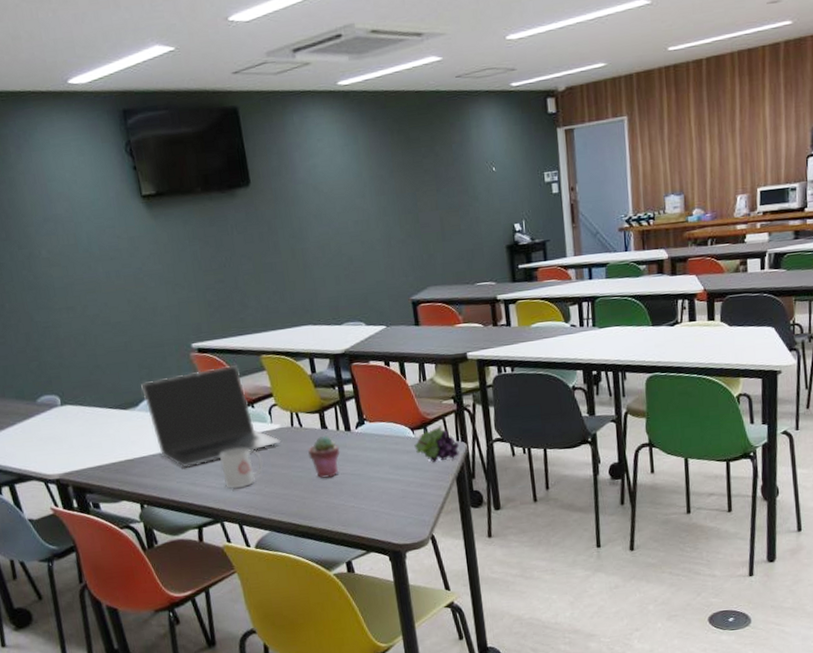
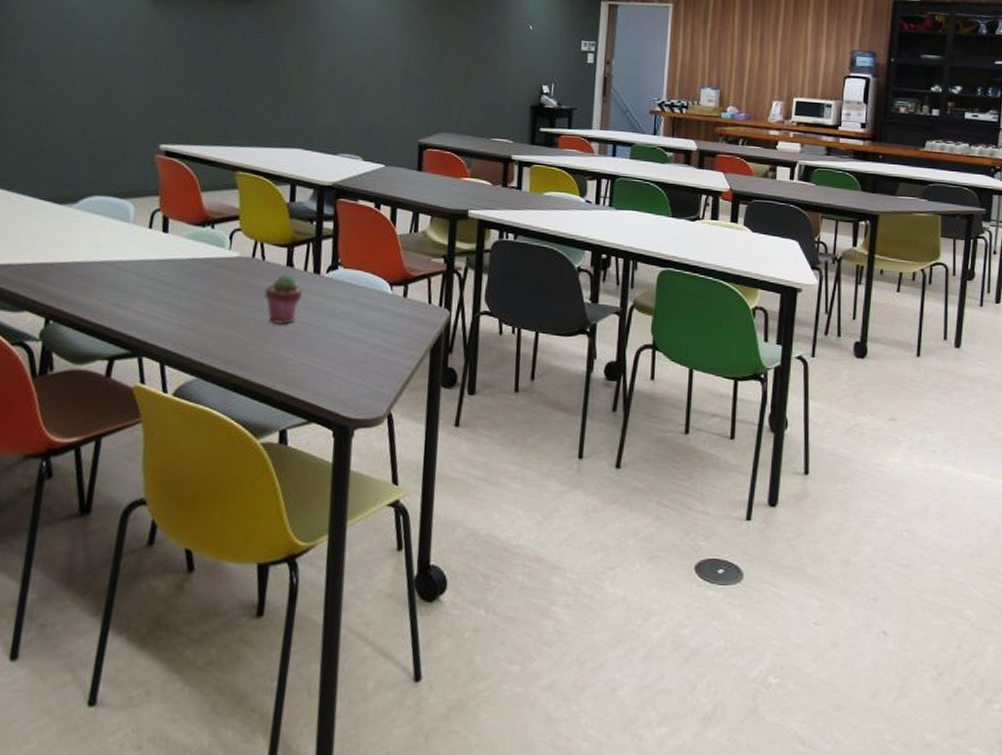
laptop: present [141,365,281,468] -> none [86,175,236,285]
mug: present [219,447,264,490] -> none [156,270,210,320]
fruit: present [414,426,460,462] -> none [390,286,442,327]

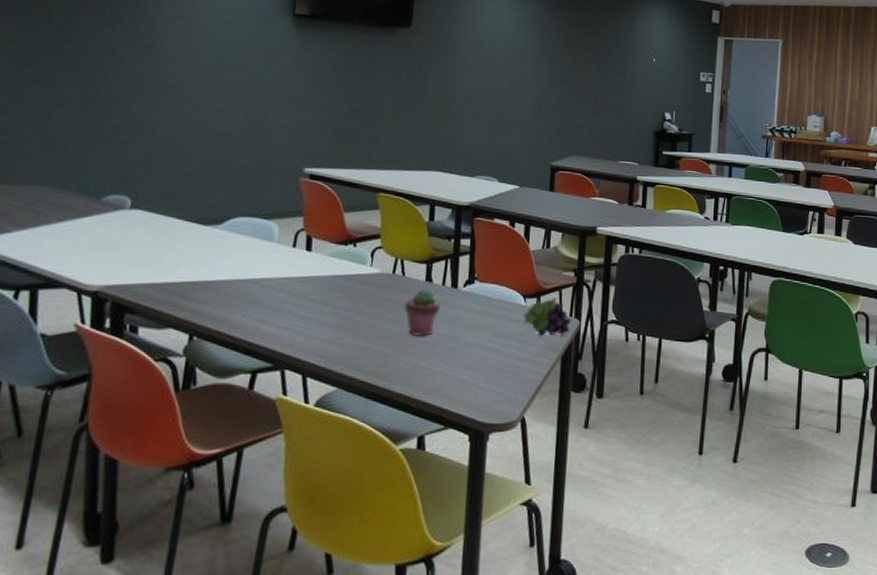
fruit: none [390,286,442,327] -> present [523,298,572,336]

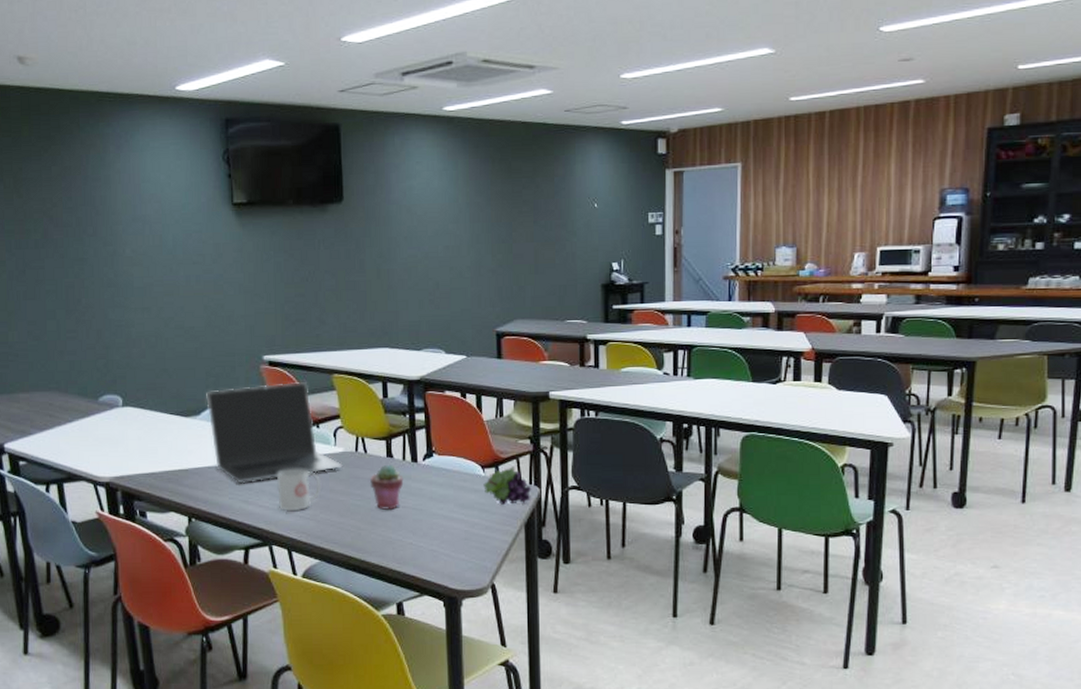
laptop: none [231,197,377,301] -> present [206,382,343,484]
mug: none [299,287,351,334] -> present [277,468,322,512]

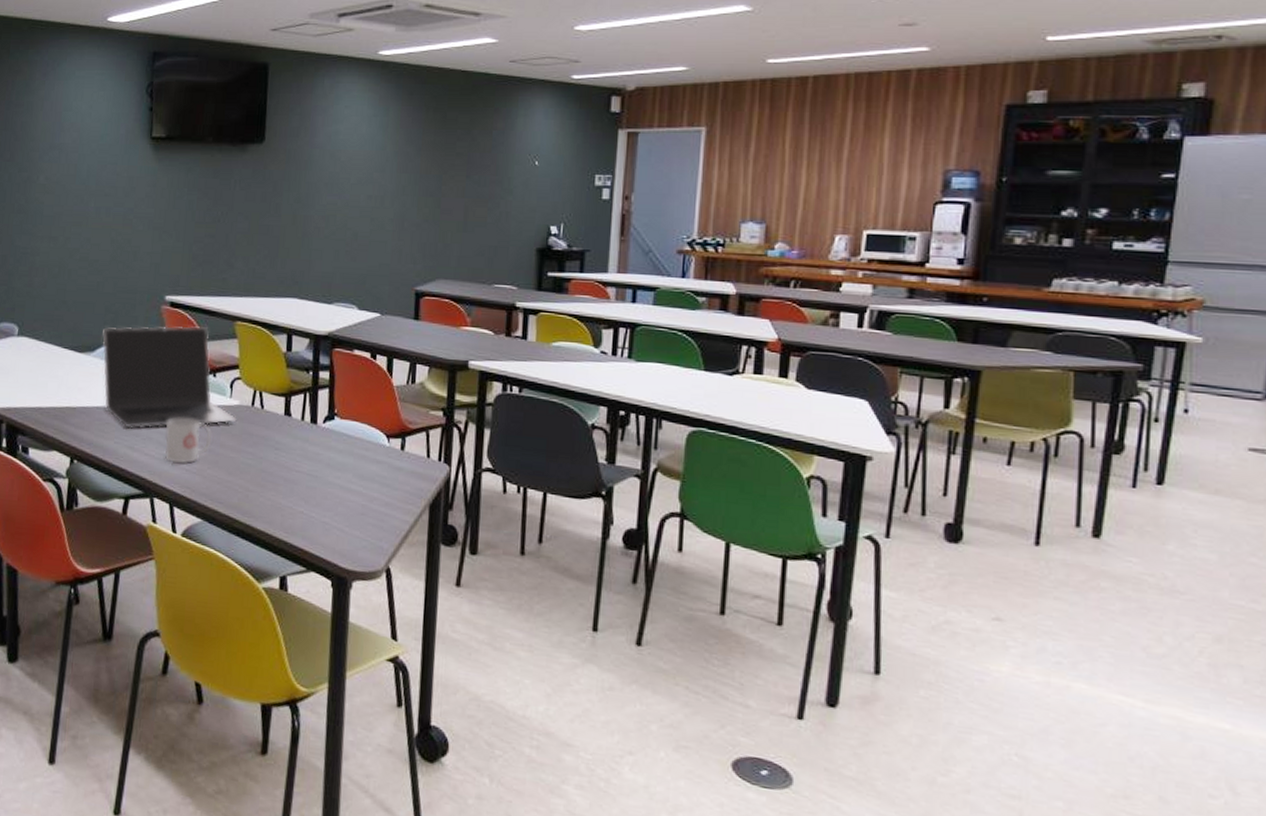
potted succulent: present [369,464,404,510] -> none [263,423,301,473]
fruit: present [483,466,532,505] -> none [387,439,441,481]

